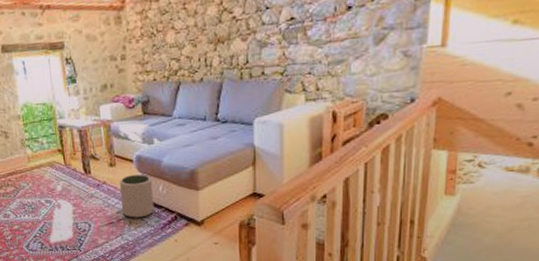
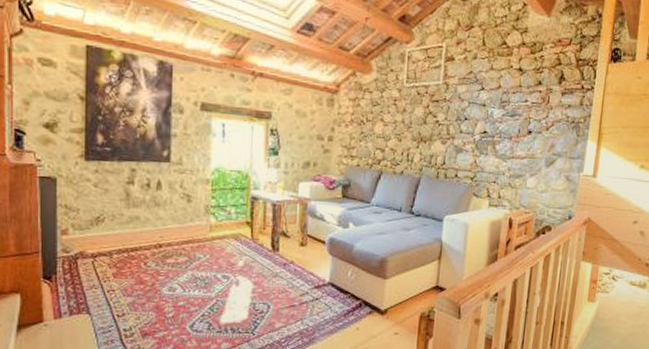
plant pot: present [119,175,155,218] -> none [306,257,342,303]

